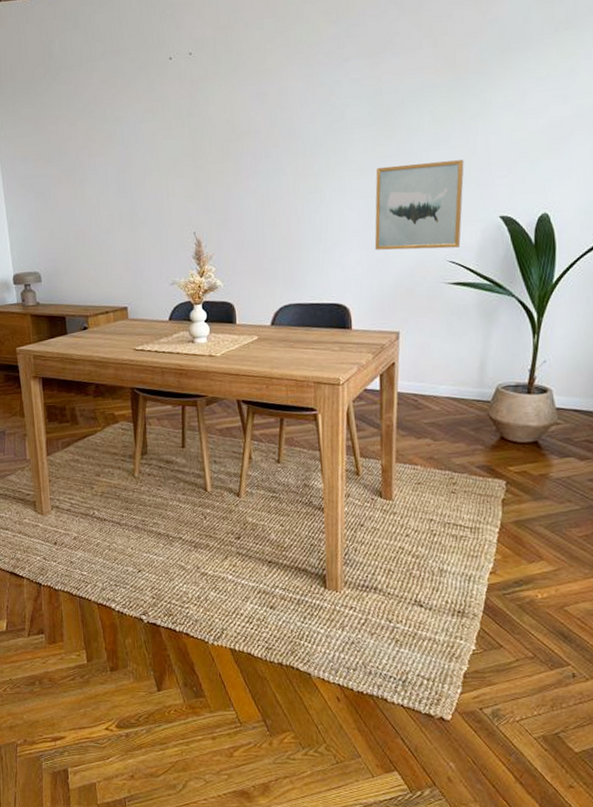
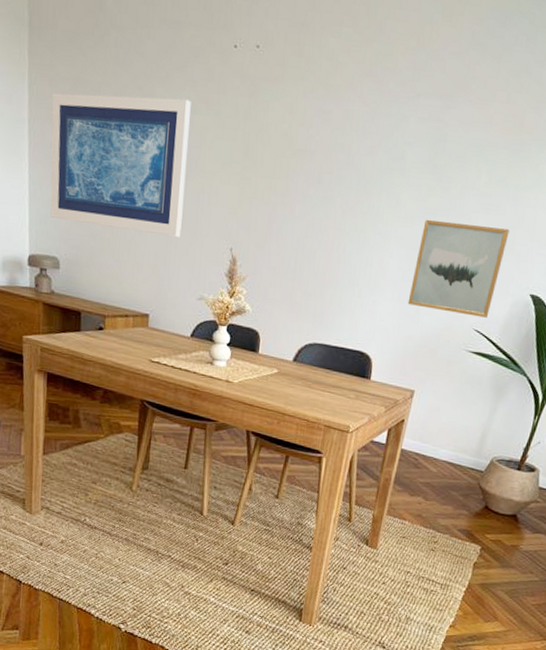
wall art: none [17,112,146,239] -> present [50,93,191,237]

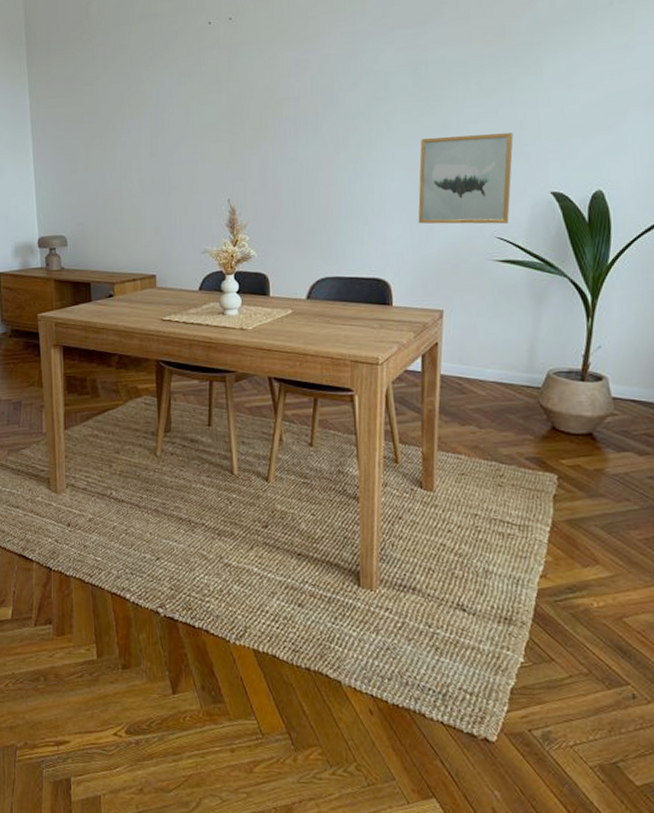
wall art: present [50,93,191,237] -> none [49,76,178,201]

